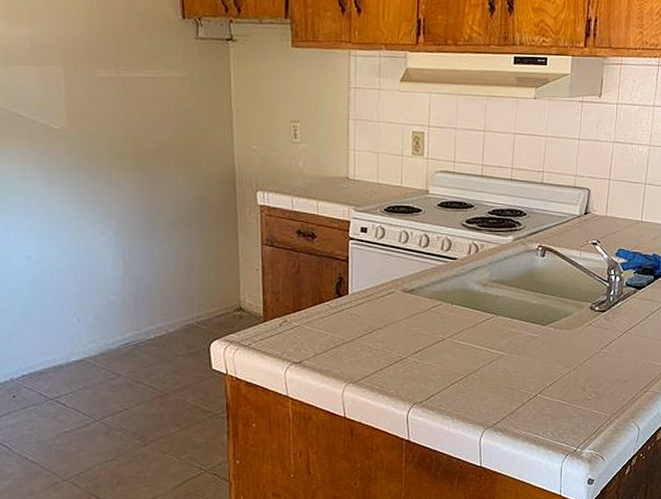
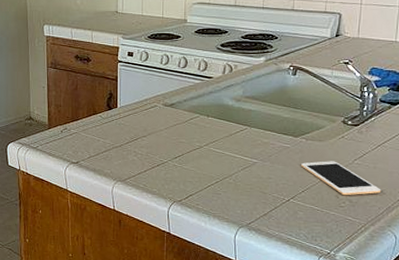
cell phone: none [549,350,626,388] -> present [301,161,381,196]

